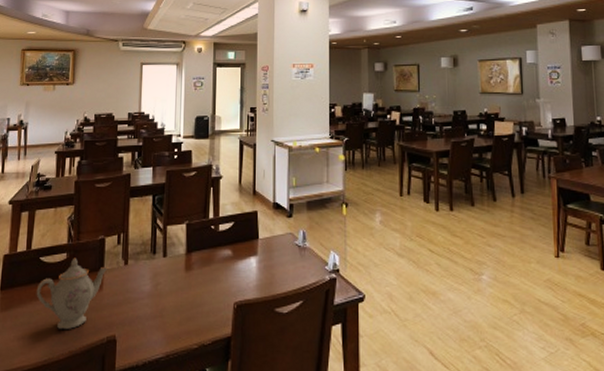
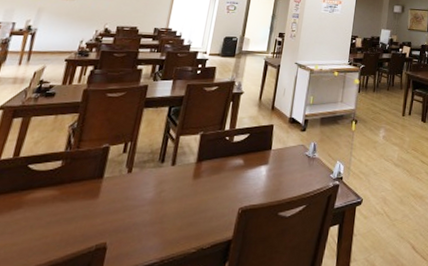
teapot: present [36,257,108,329] -> none [17,165,109,238]

